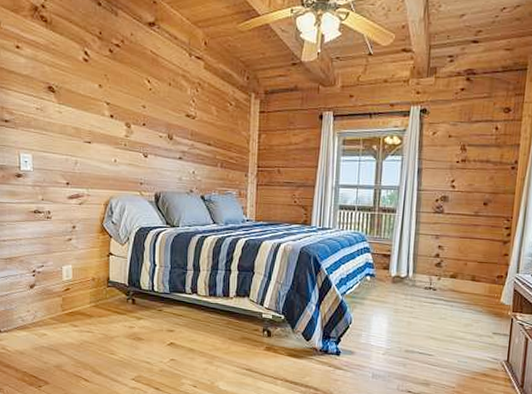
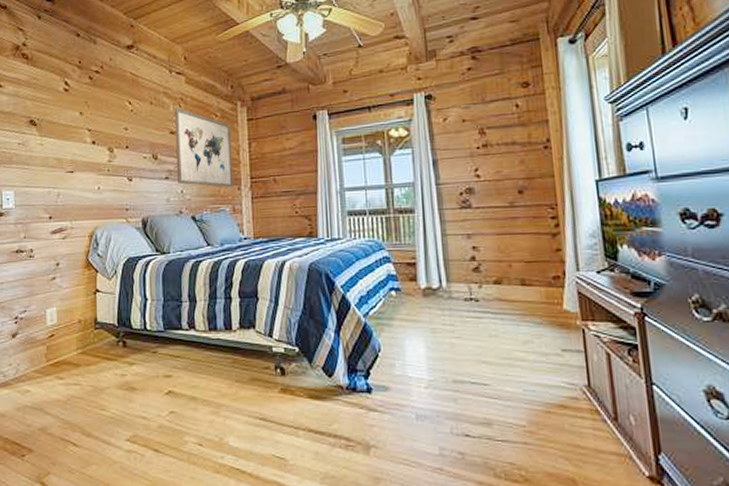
wall art: none [190,91,244,173] -> present [174,107,234,188]

